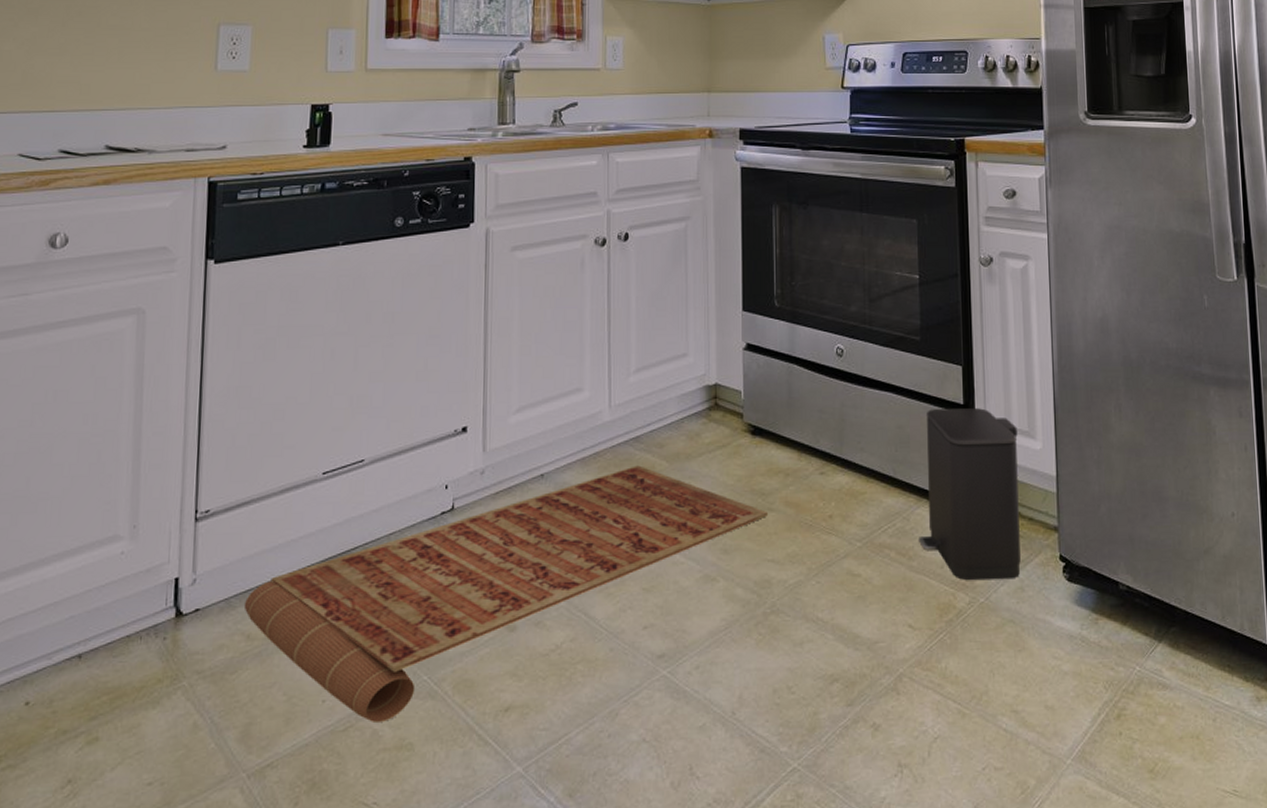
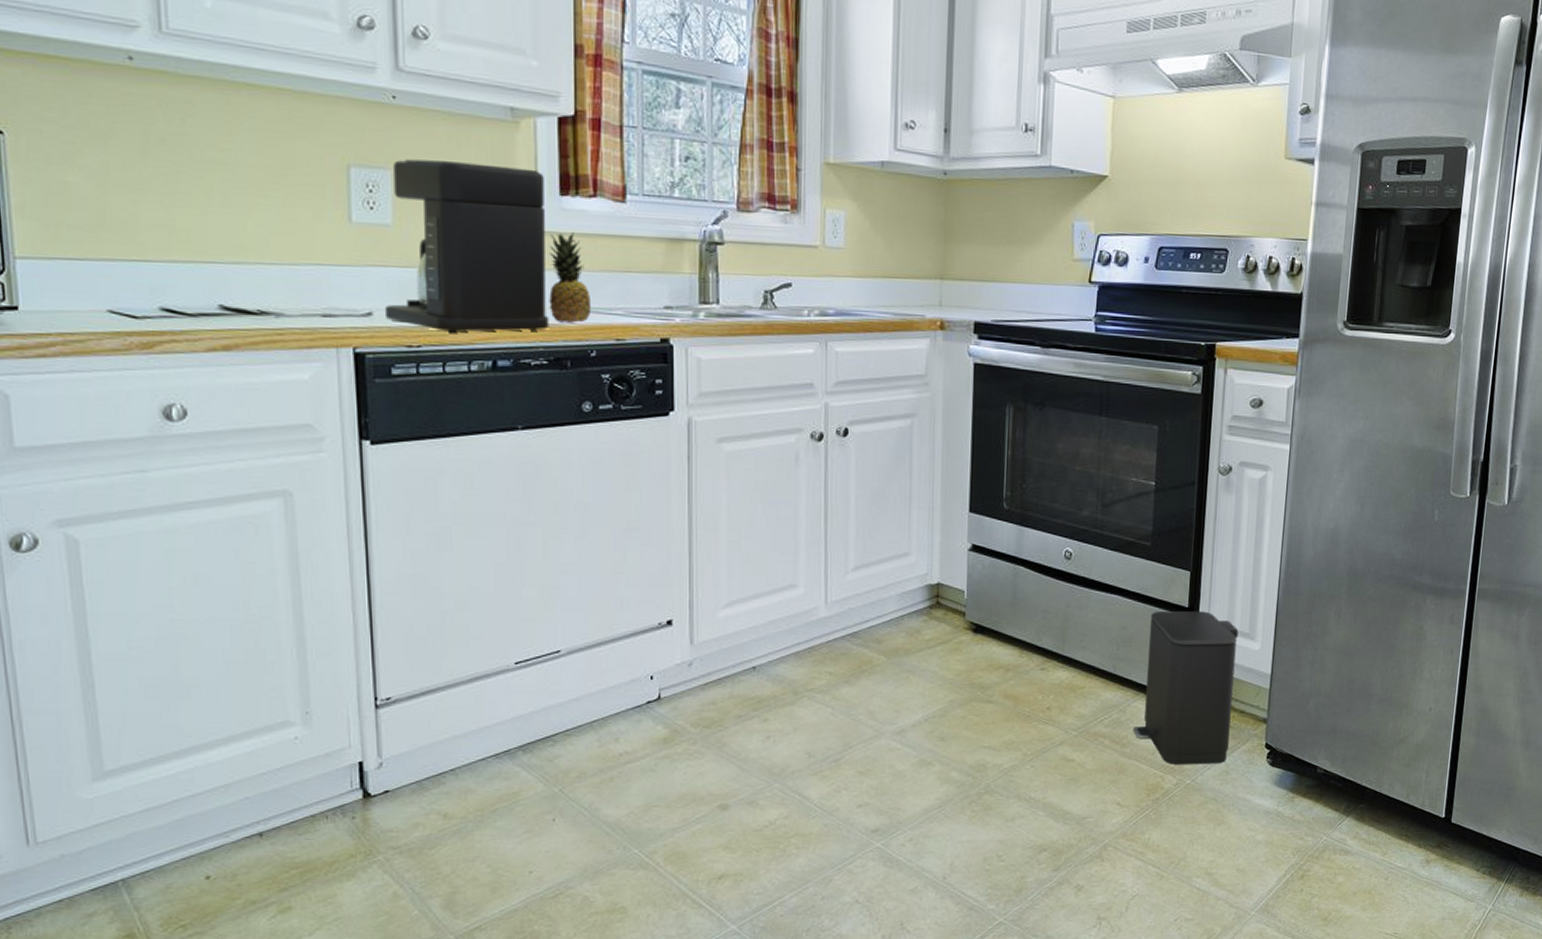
coffee maker: none [236,16,373,160] -> present [384,159,549,333]
floor mat: present [243,465,769,722] -> none [437,660,987,890]
fruit: none [371,67,407,147] -> present [549,231,592,323]

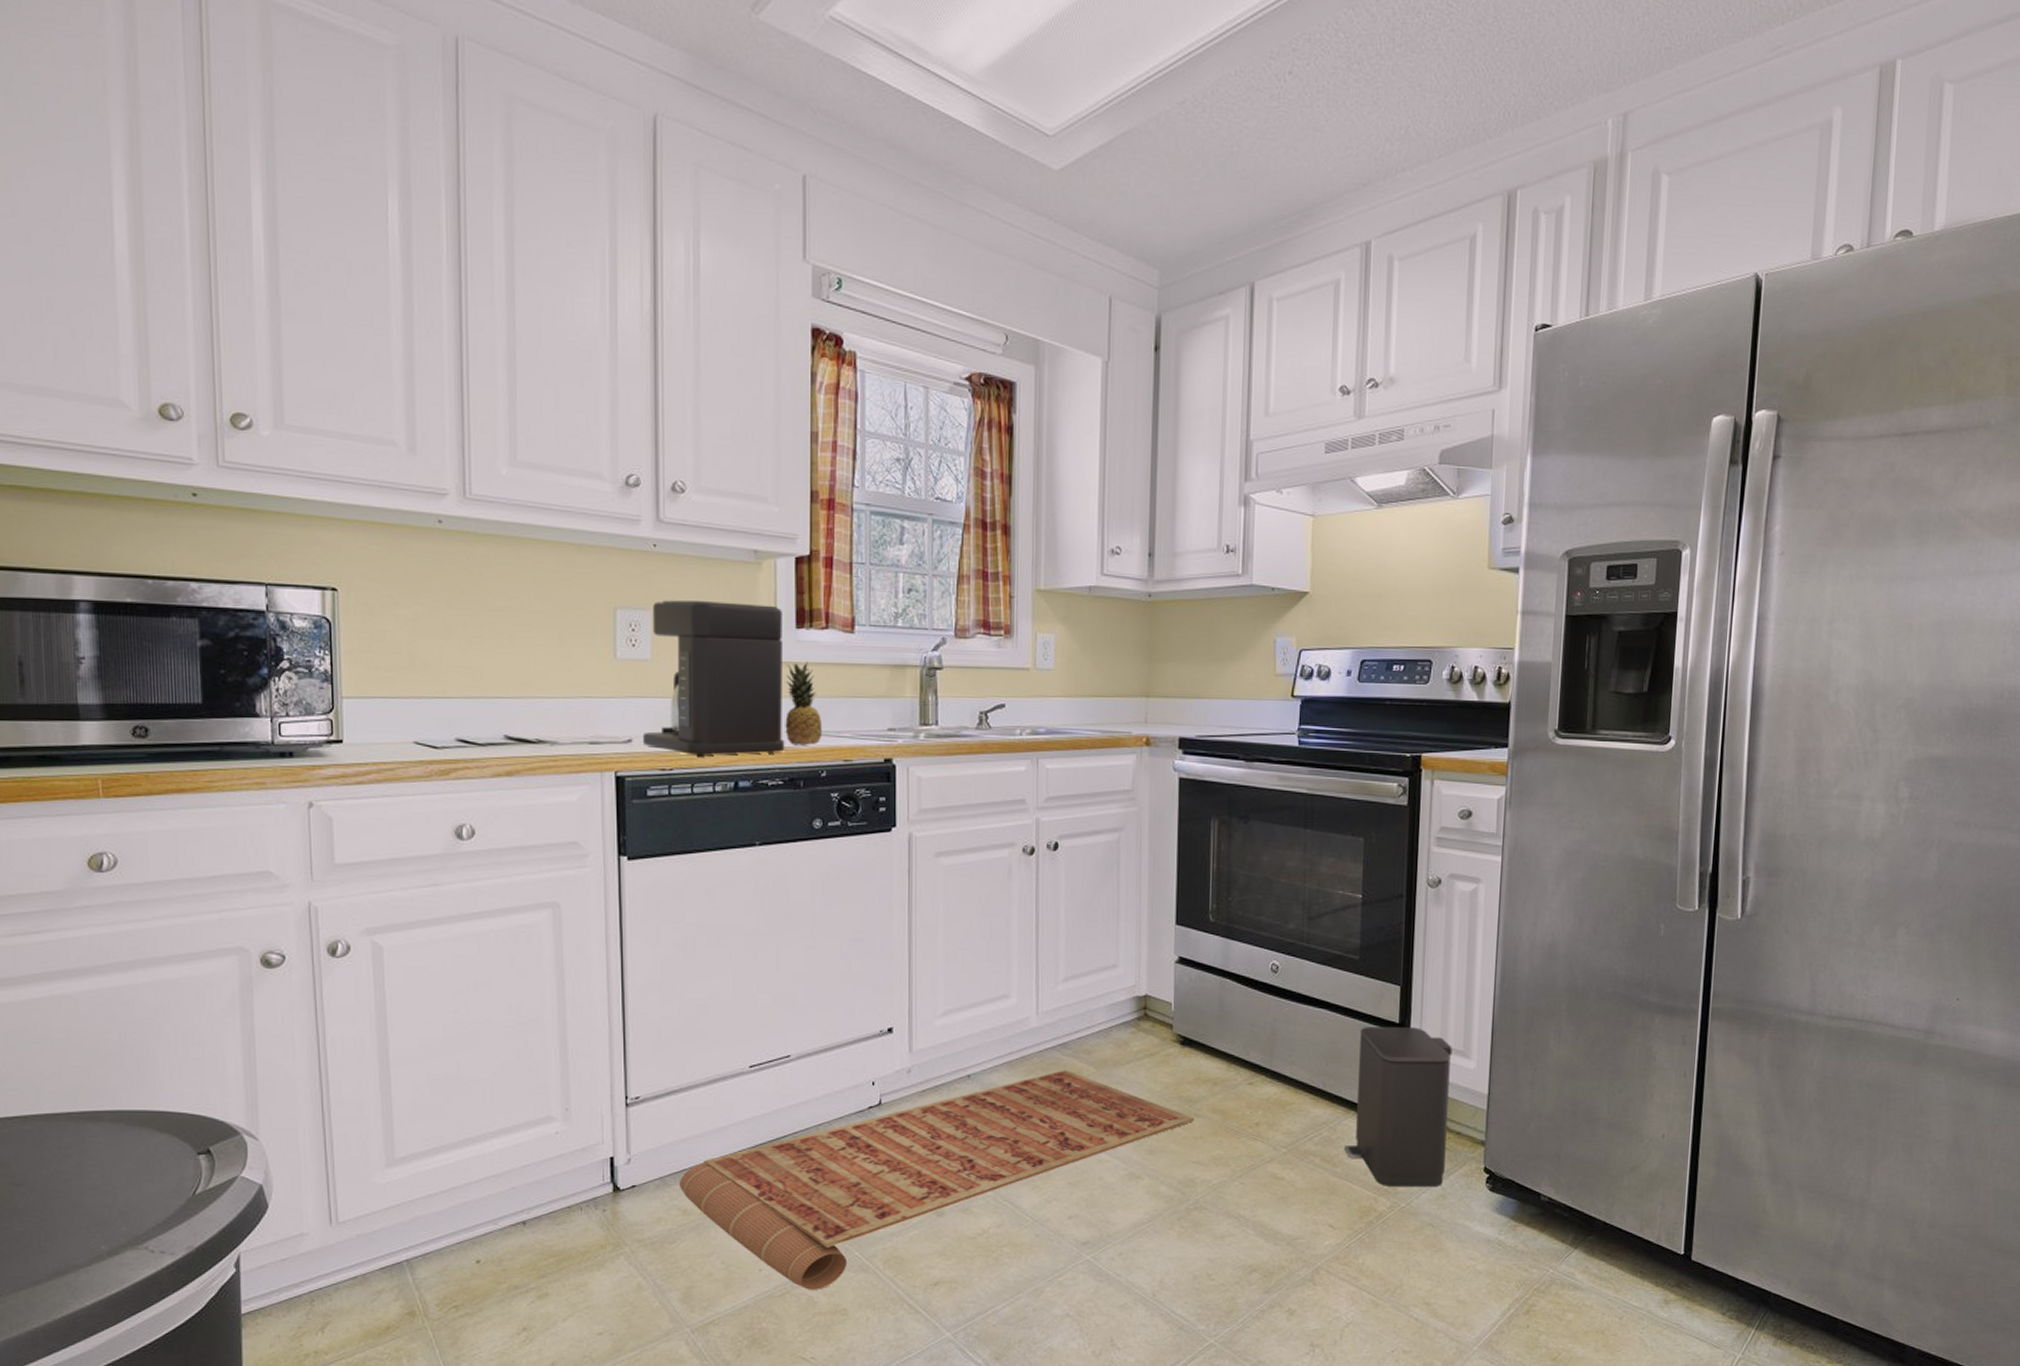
floor mat: none [437,660,987,890] -> present [678,1070,1195,1290]

